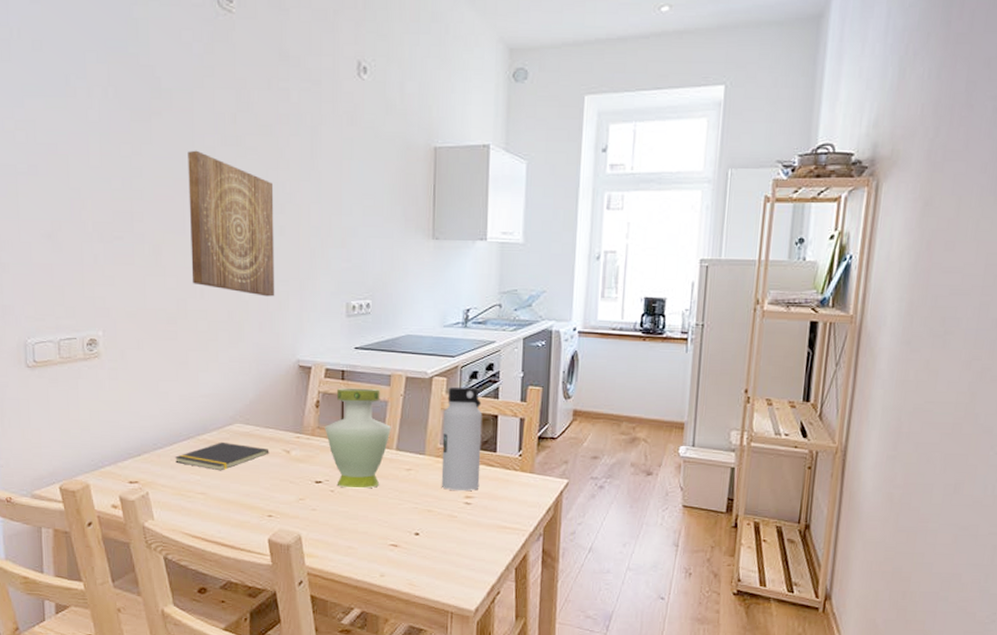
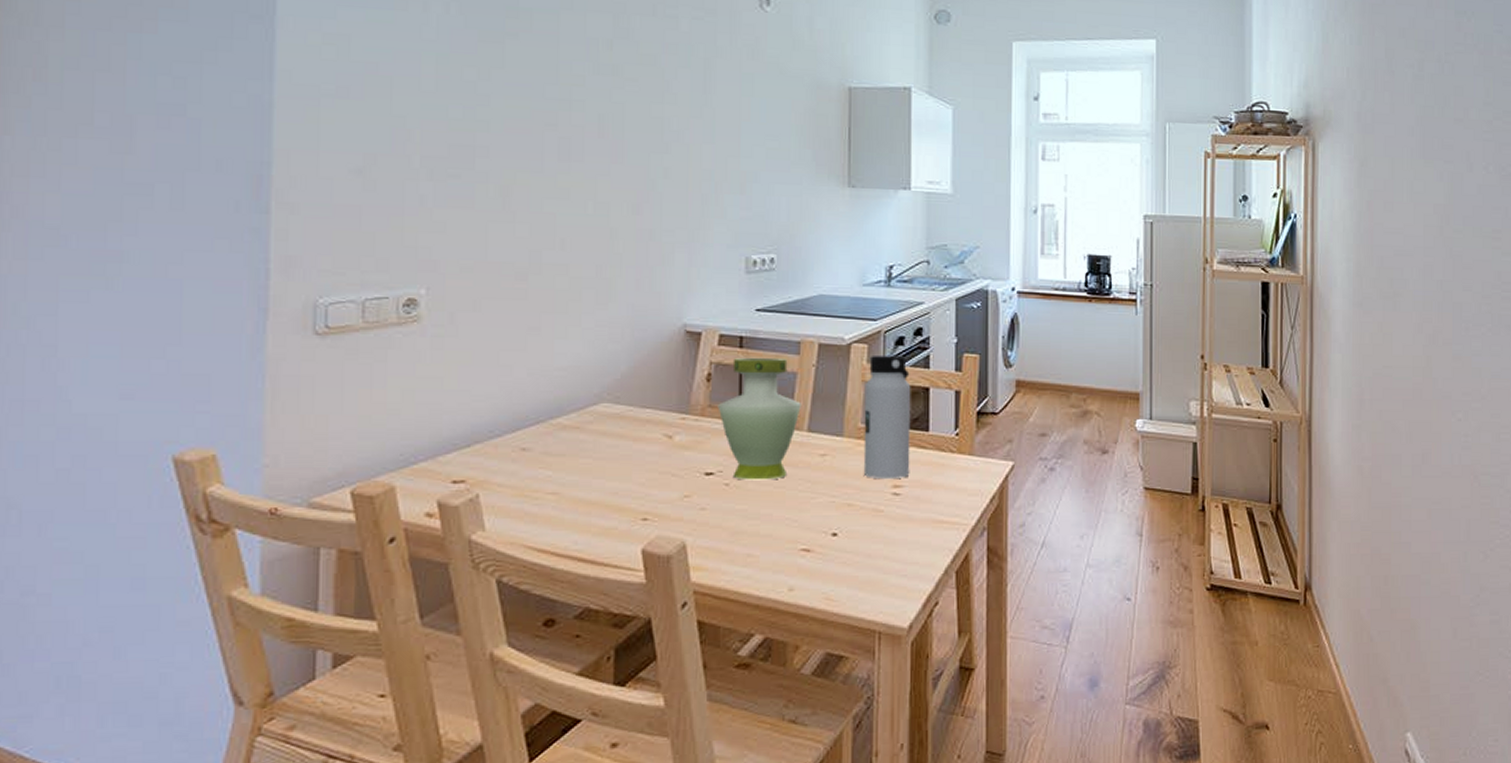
notepad: present [175,441,269,471] -> none [518,426,646,464]
wall art: present [188,150,275,297] -> none [549,78,657,249]

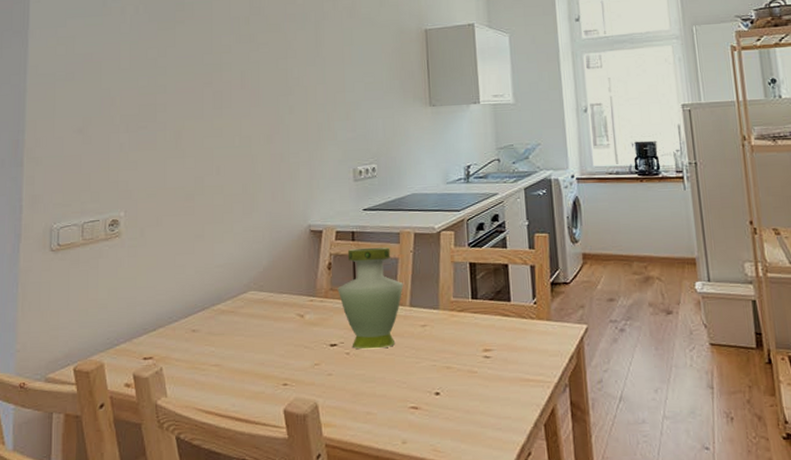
water bottle: present [863,354,911,478] -> none [454,238,497,344]

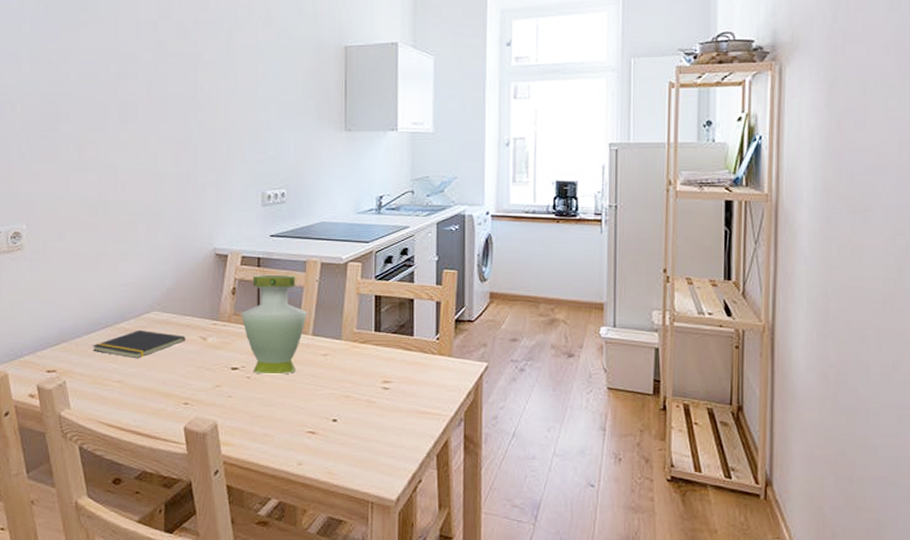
notepad: none [190,310,284,341] -> present [93,329,186,359]

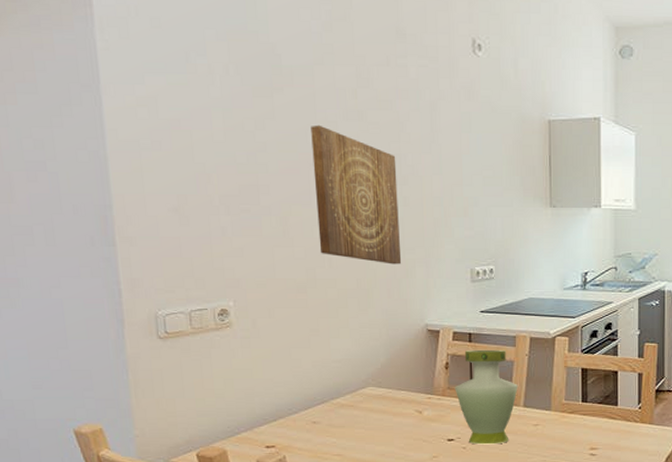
notepad: present [93,329,186,359] -> none [310,404,402,433]
wall art: none [112,55,193,188] -> present [311,125,402,265]

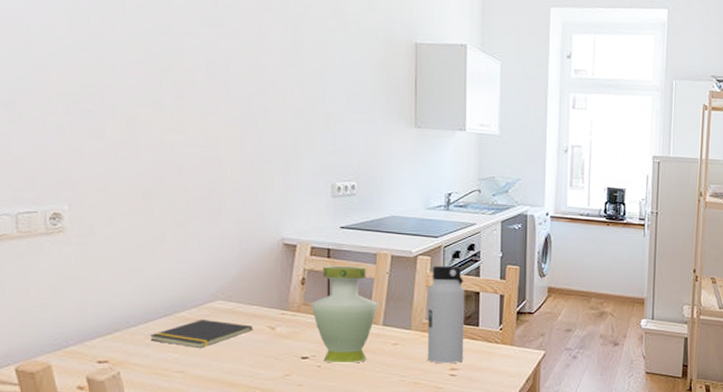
notepad: none [310,404,402,433] -> present [150,318,253,349]
wall art: present [311,125,402,265] -> none [165,28,259,176]
water bottle: none [567,345,603,443] -> present [427,265,465,363]

